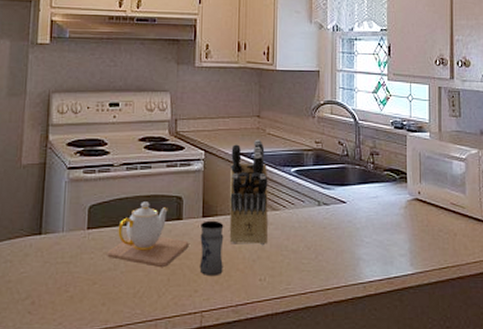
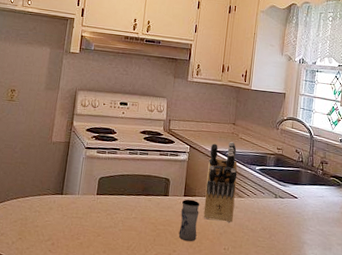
teapot: present [107,201,189,267] -> none [110,179,172,230]

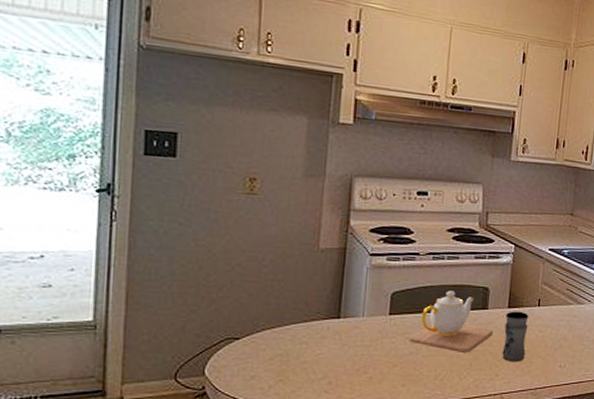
teapot: none [110,179,172,230] -> present [409,291,493,352]
knife block: present [203,141,238,223] -> none [533,236,576,335]

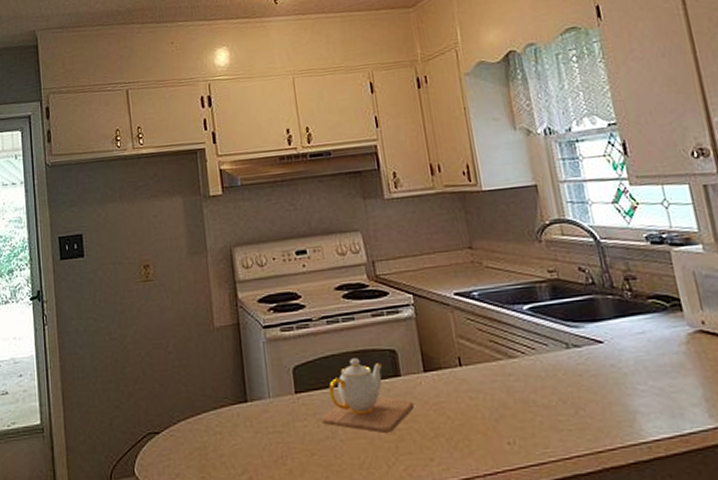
jar: present [502,311,529,363] -> none [423,374,461,442]

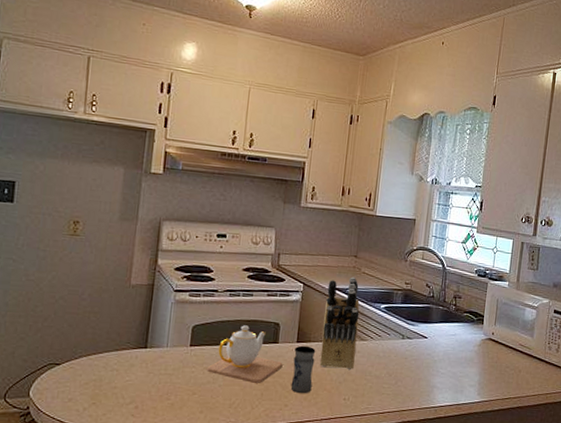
jar: none [423,374,461,442] -> present [291,345,316,394]
knife block: none [444,274,510,401] -> present [319,276,360,369]

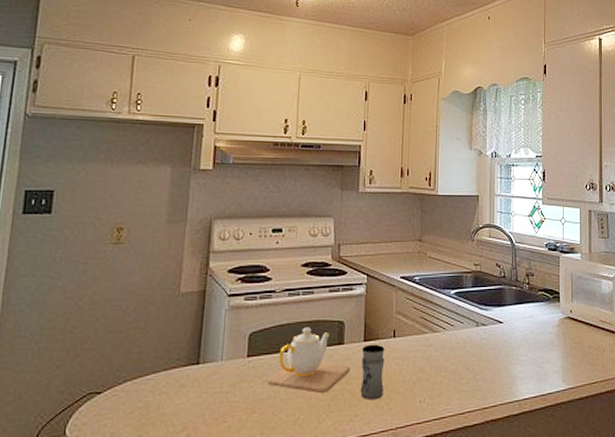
knife block: present [319,276,360,369] -> none [390,262,429,367]

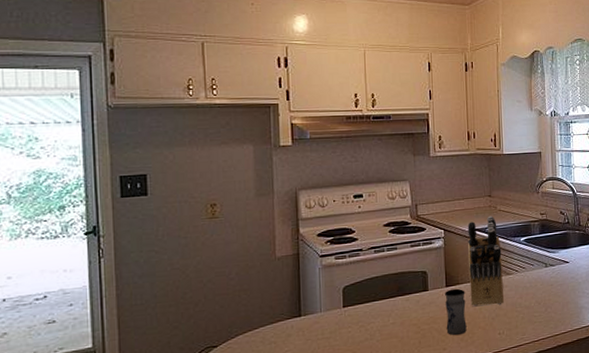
teapot: present [267,327,350,393] -> none [363,278,436,333]
knife block: none [390,262,429,367] -> present [467,215,504,306]

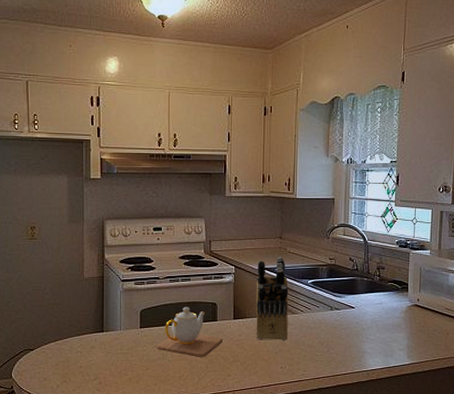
teapot: none [363,278,436,333] -> present [157,307,223,357]
jar: present [445,288,467,336] -> none [232,321,252,365]

